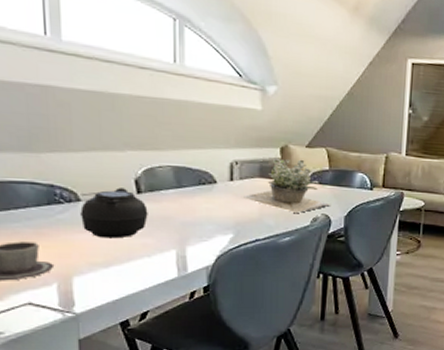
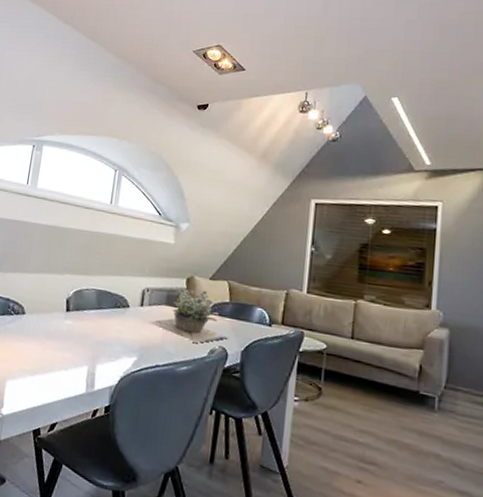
teapot: present [80,188,148,239] -> none [22,305,72,350]

